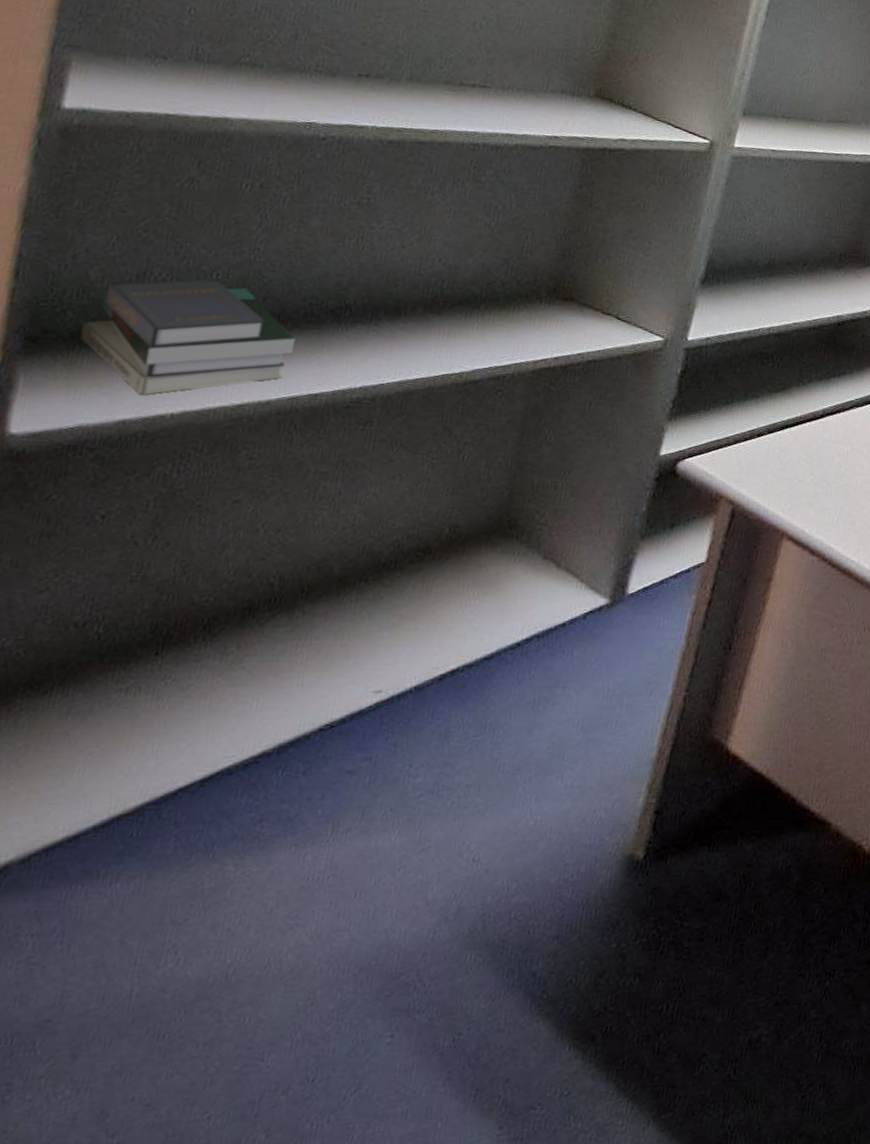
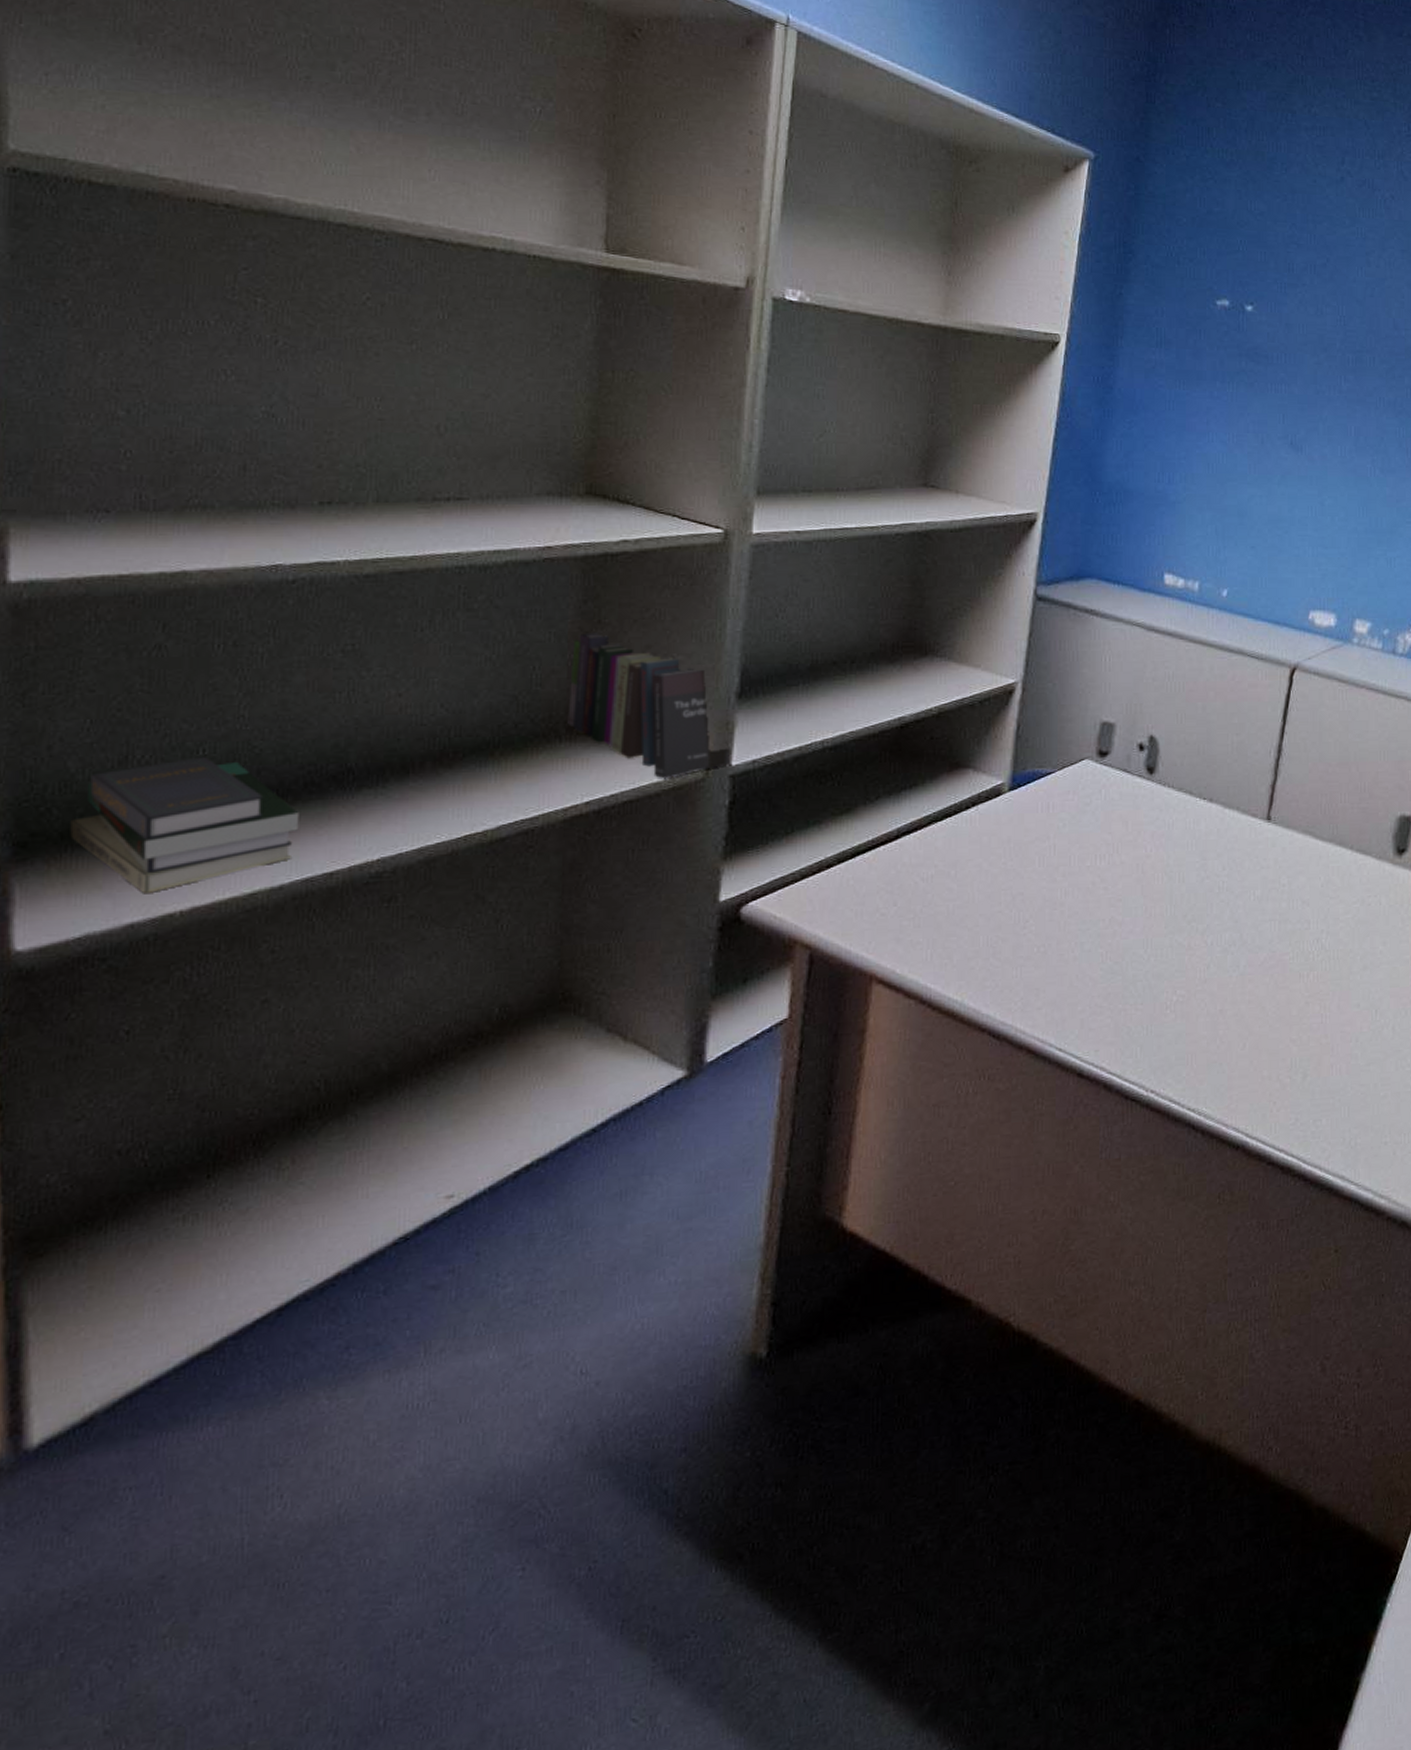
books: none [549,213,689,344] -> present [567,631,730,778]

